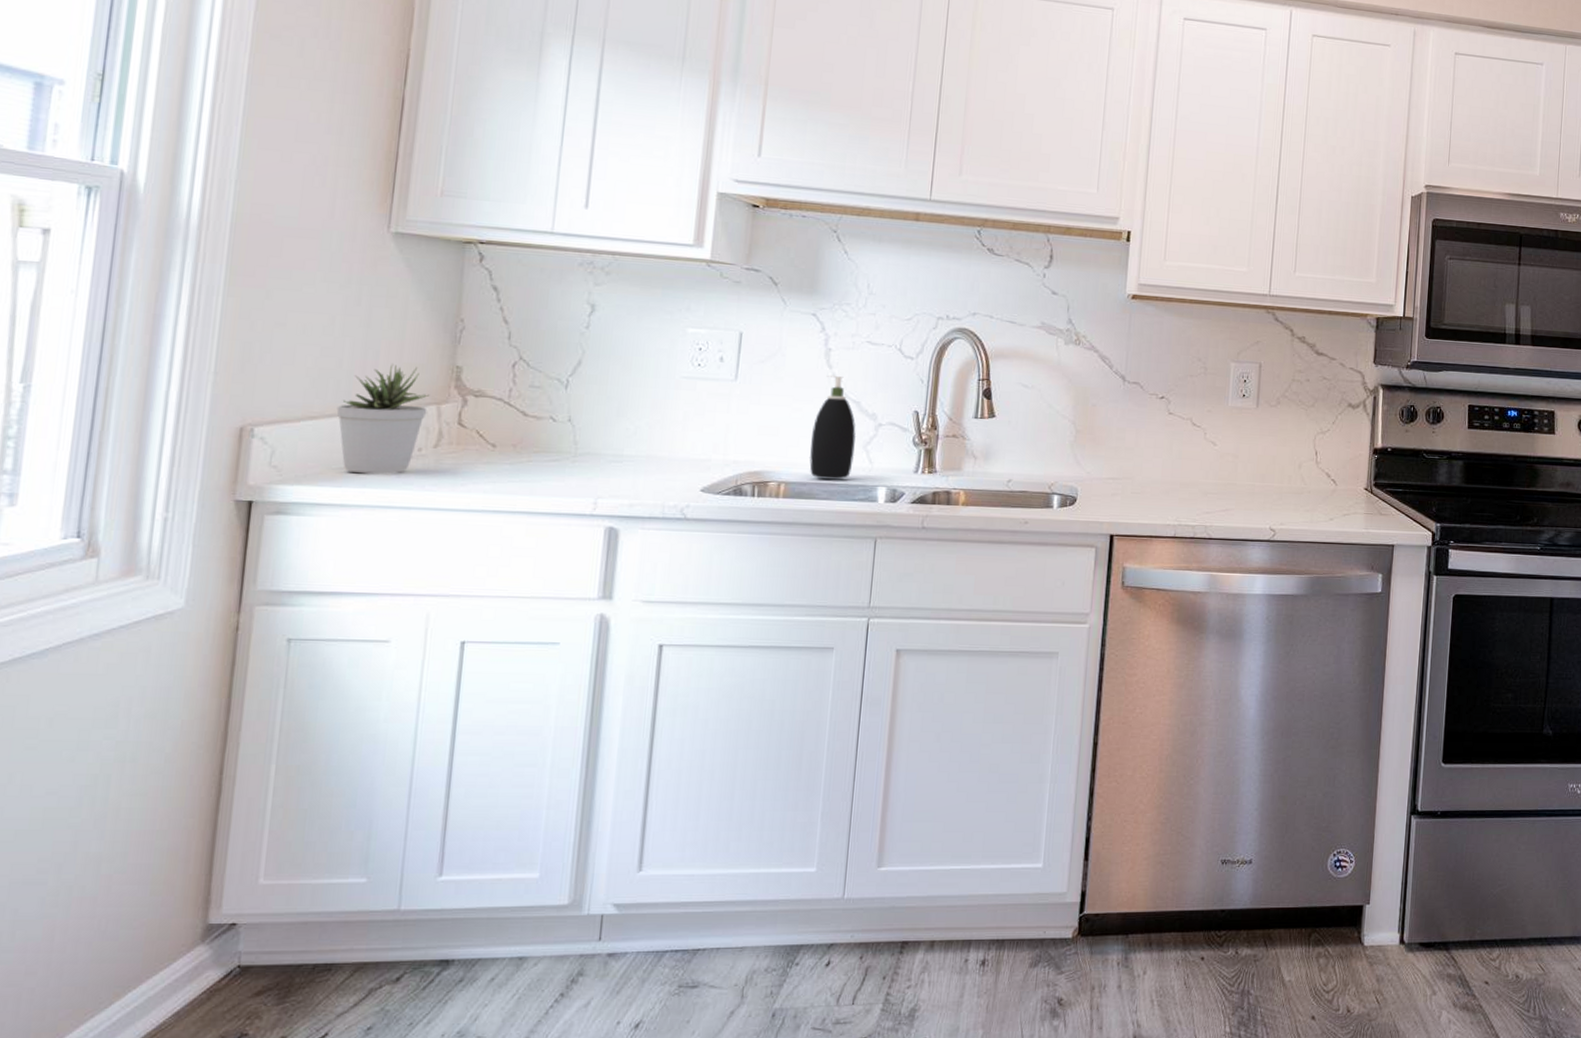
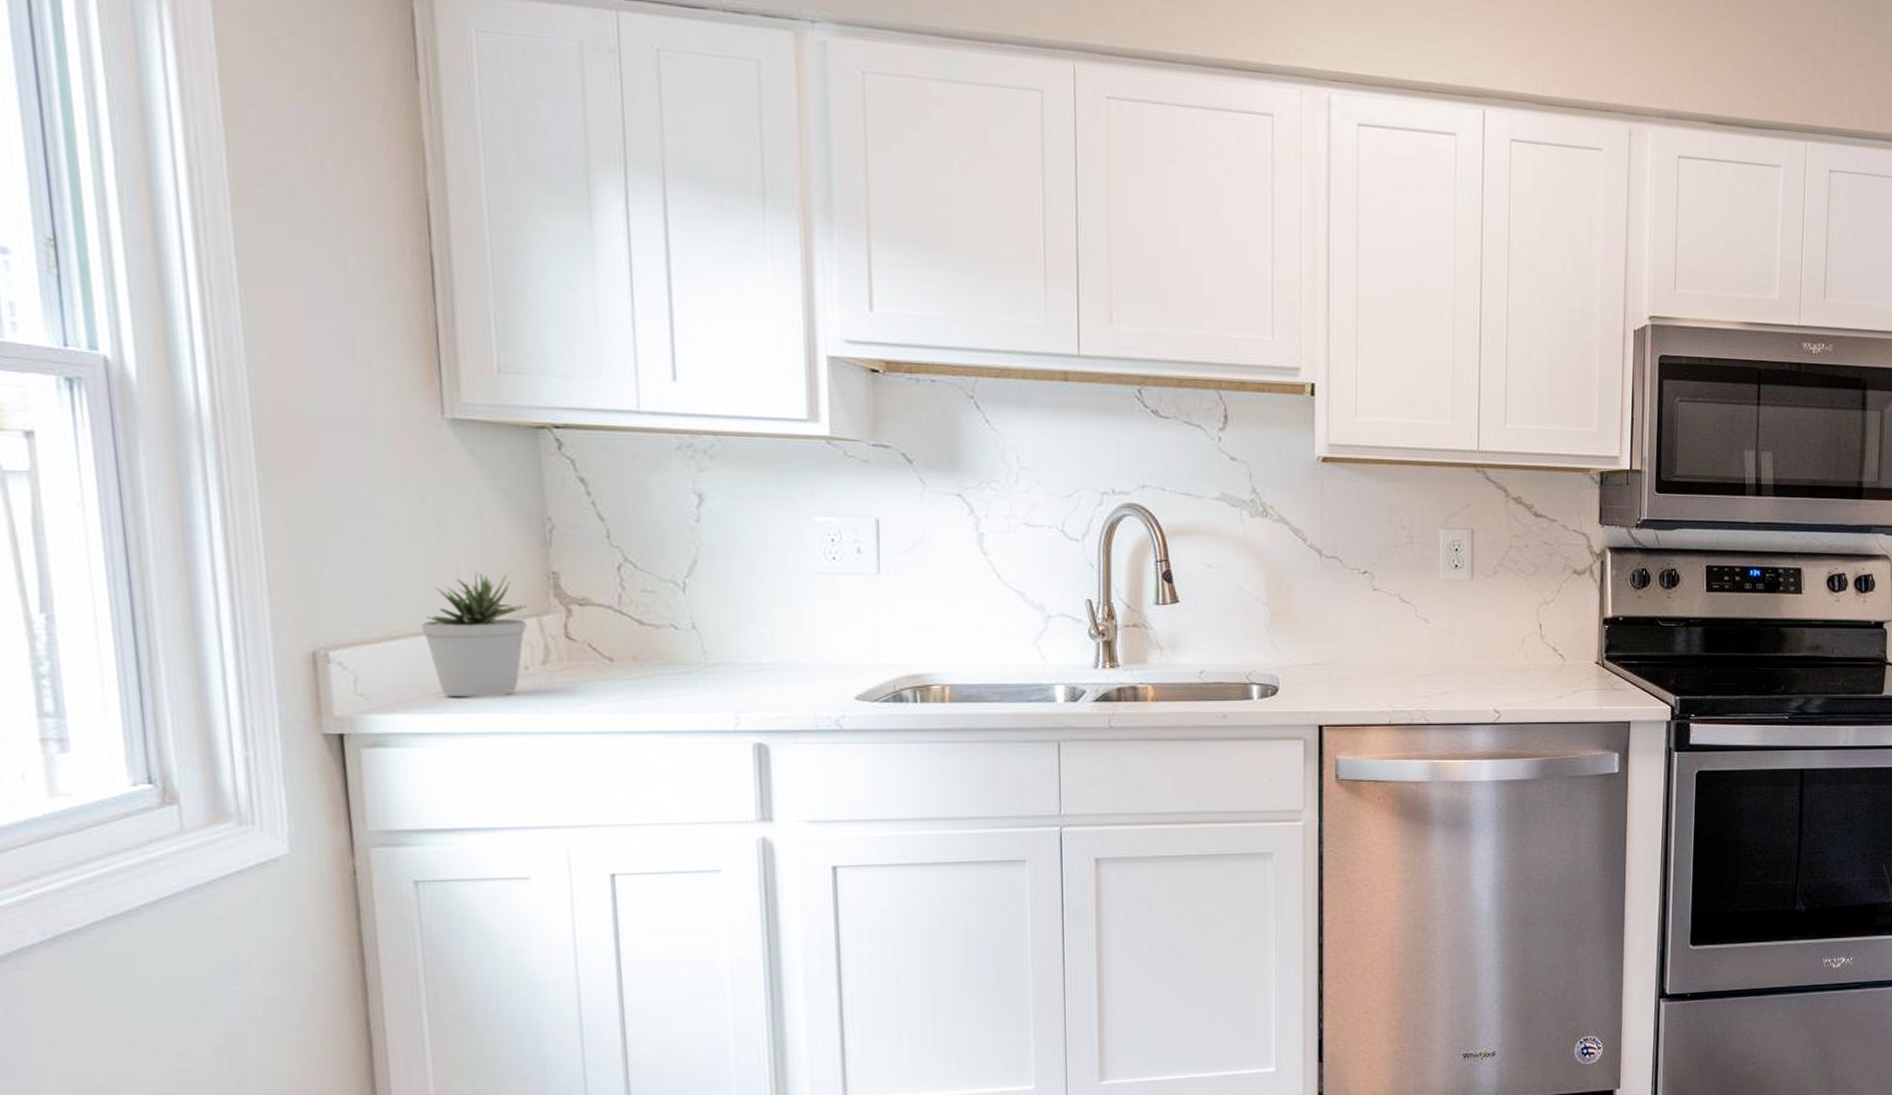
soap dispenser: present [809,375,857,480] -> none [973,563,1025,680]

